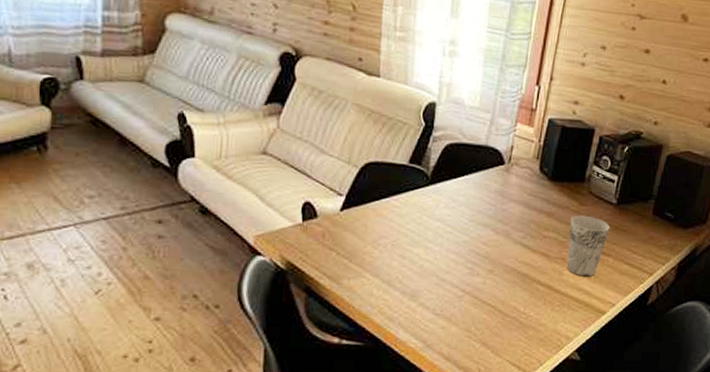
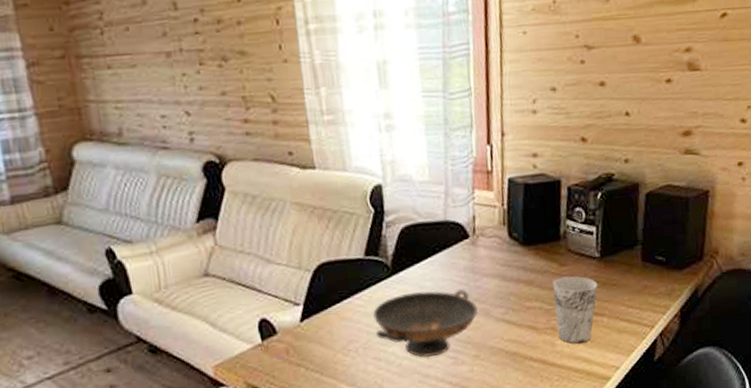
decorative bowl: none [406,204,500,264] -> present [373,289,478,358]

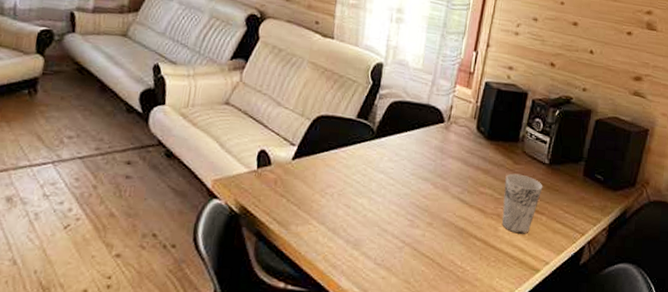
decorative bowl: present [373,289,478,358] -> none [351,156,439,215]

